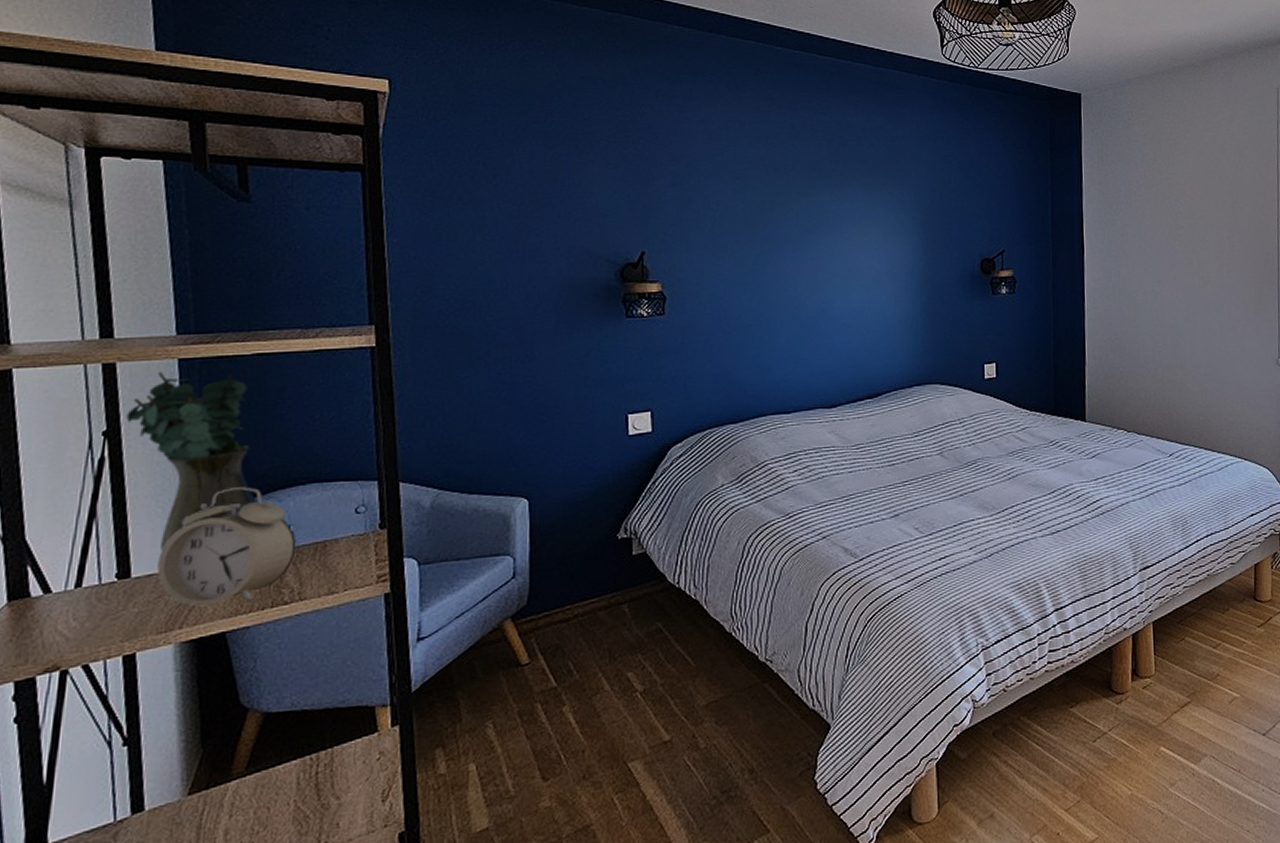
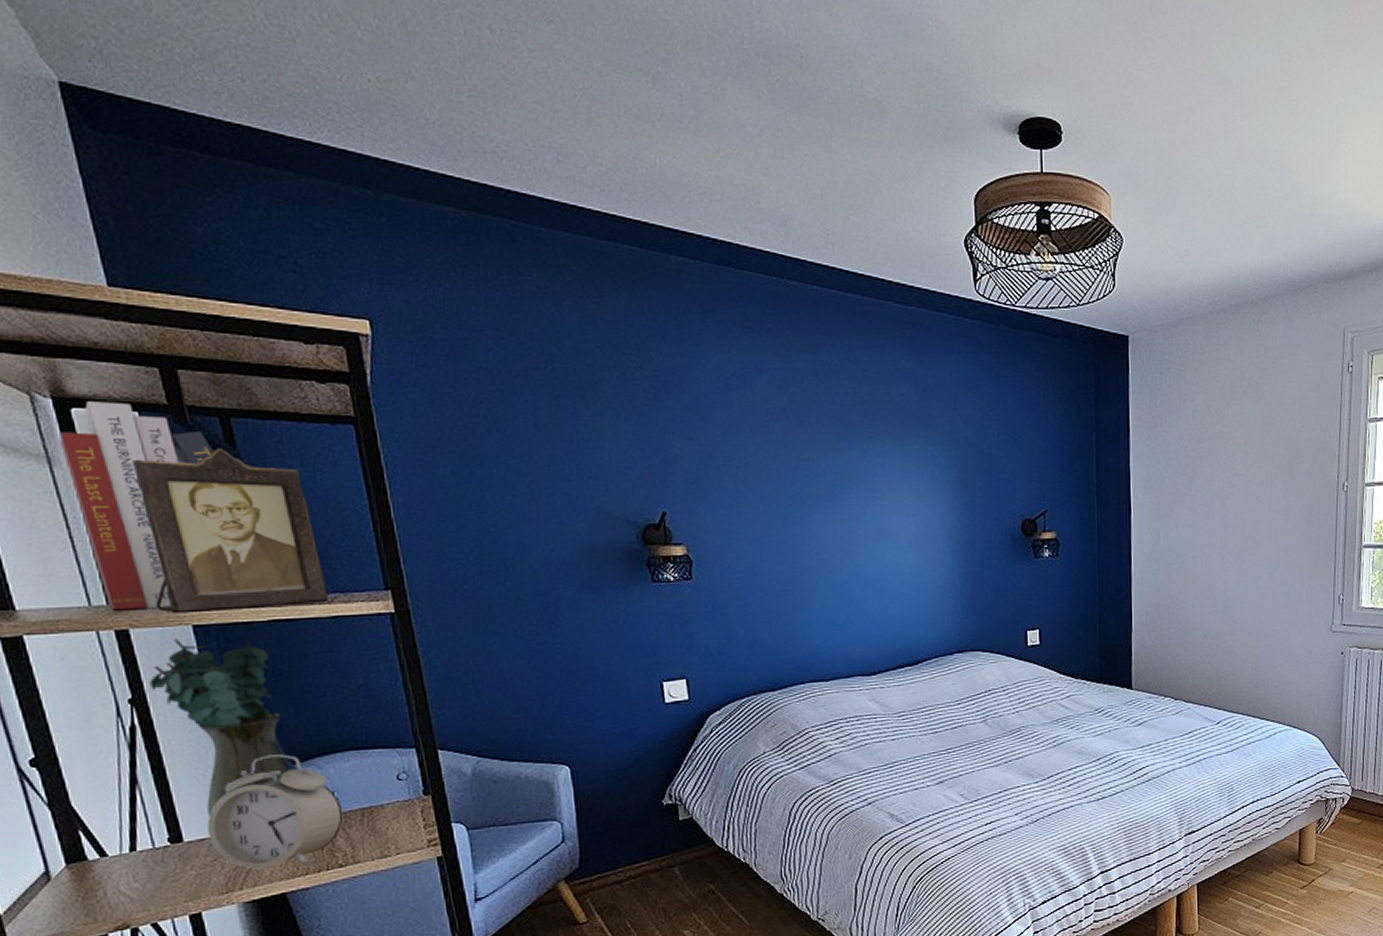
books: none [84,151,226,346] -> present [60,401,213,612]
photo frame: none [147,193,314,348] -> present [131,448,329,614]

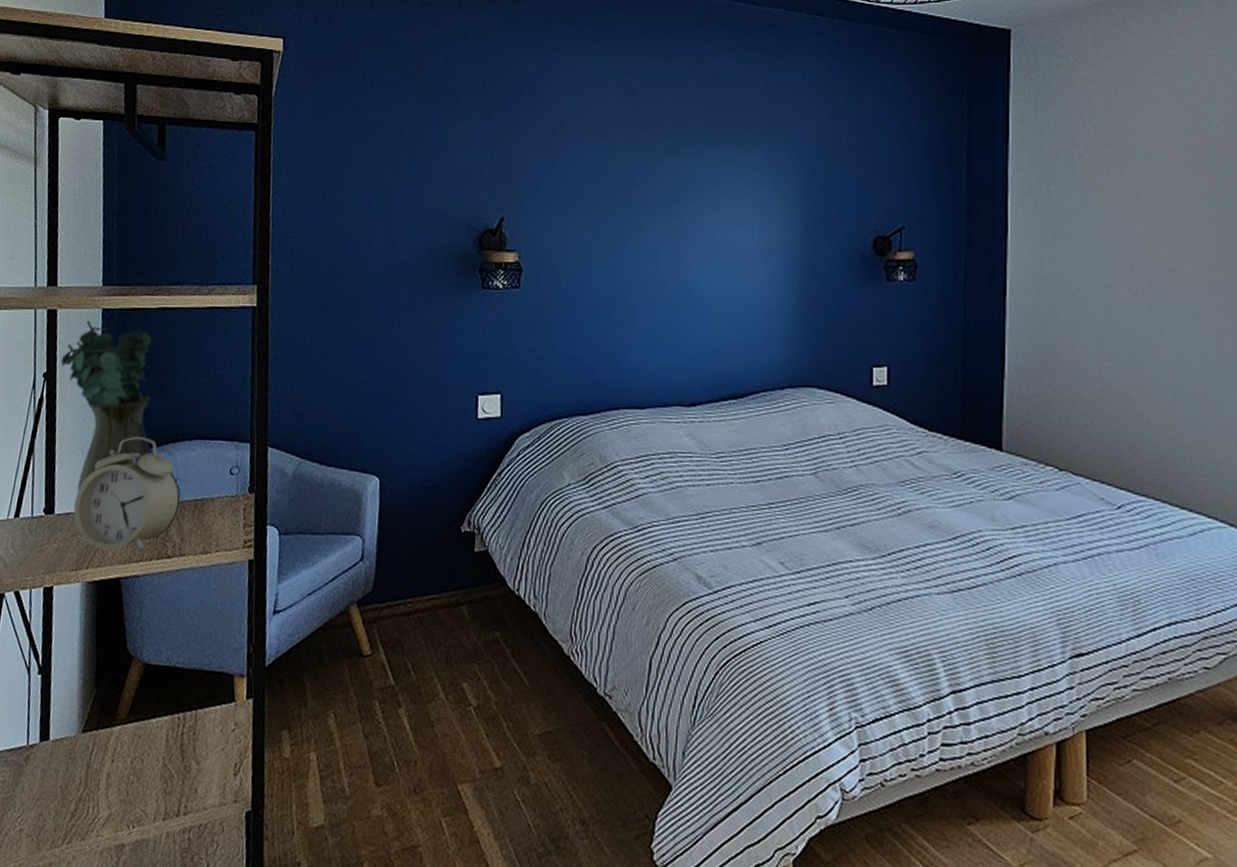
books: present [60,401,213,612] -> none [45,112,148,294]
photo frame: present [131,448,329,614] -> none [80,152,209,298]

